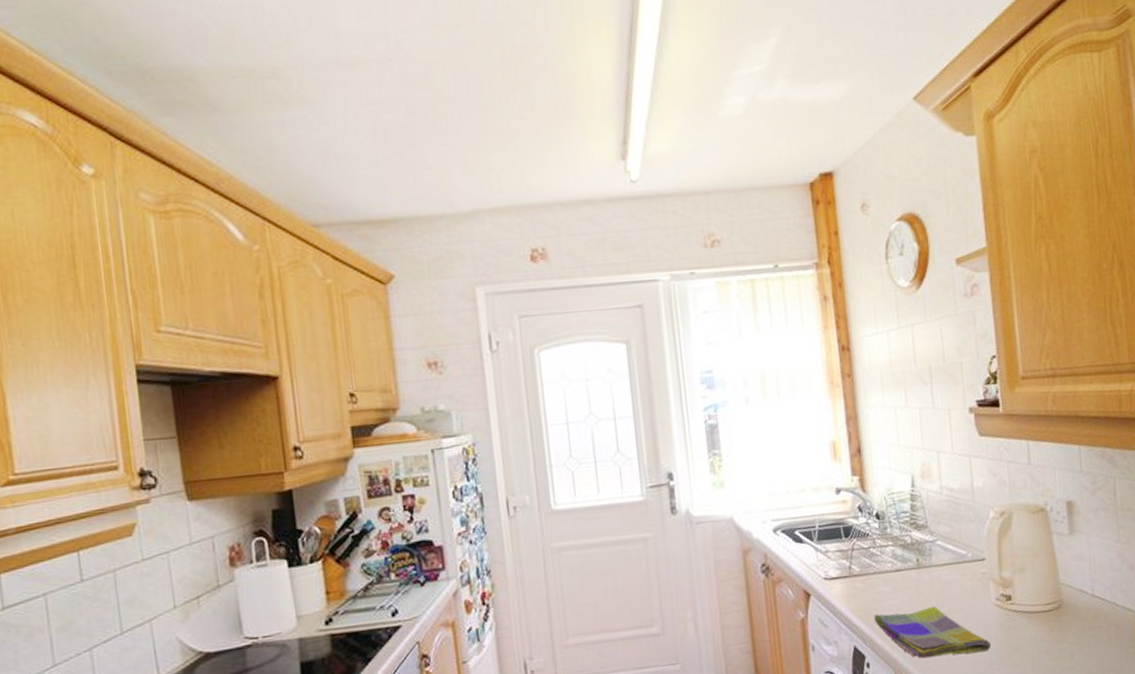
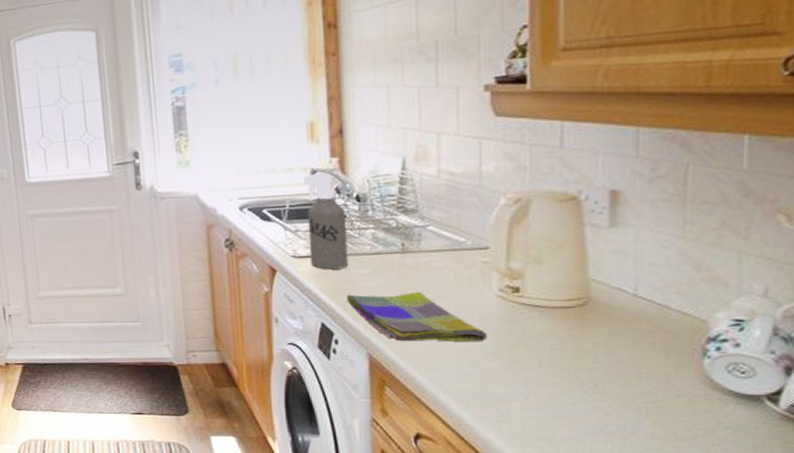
spray bottle: none [830,490,874,590] -> present [304,172,349,270]

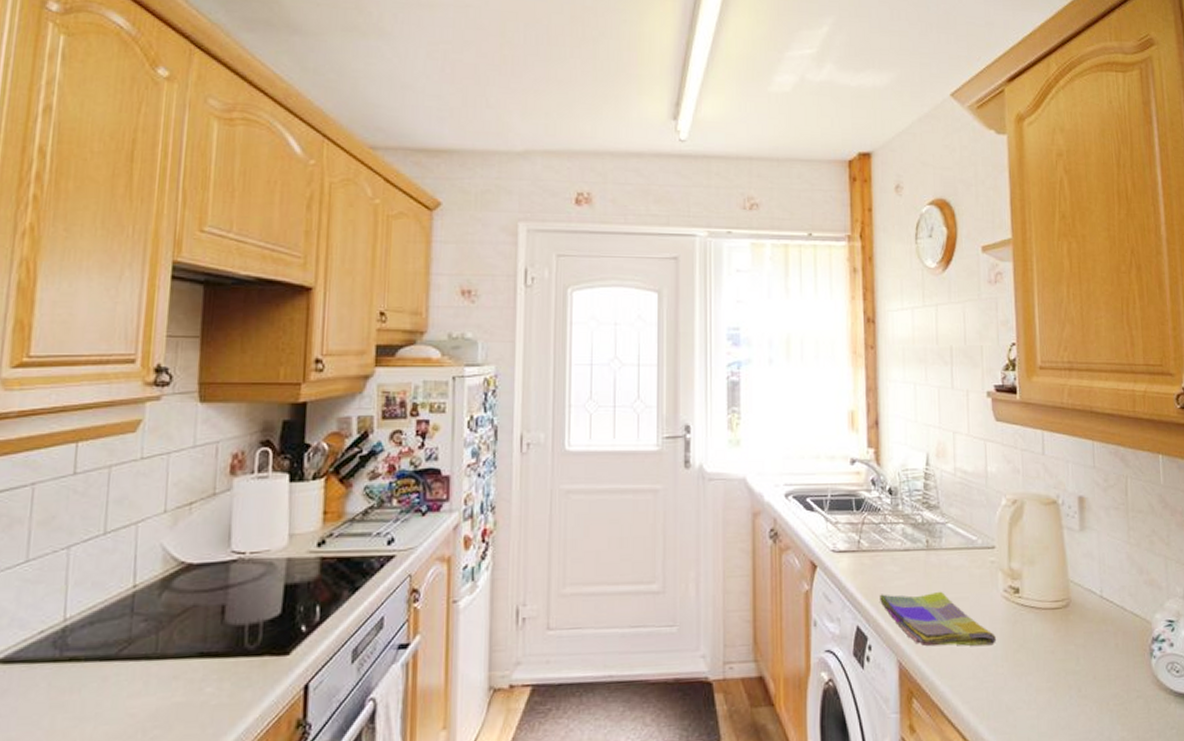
spray bottle: present [304,172,349,270] -> none [844,462,882,566]

